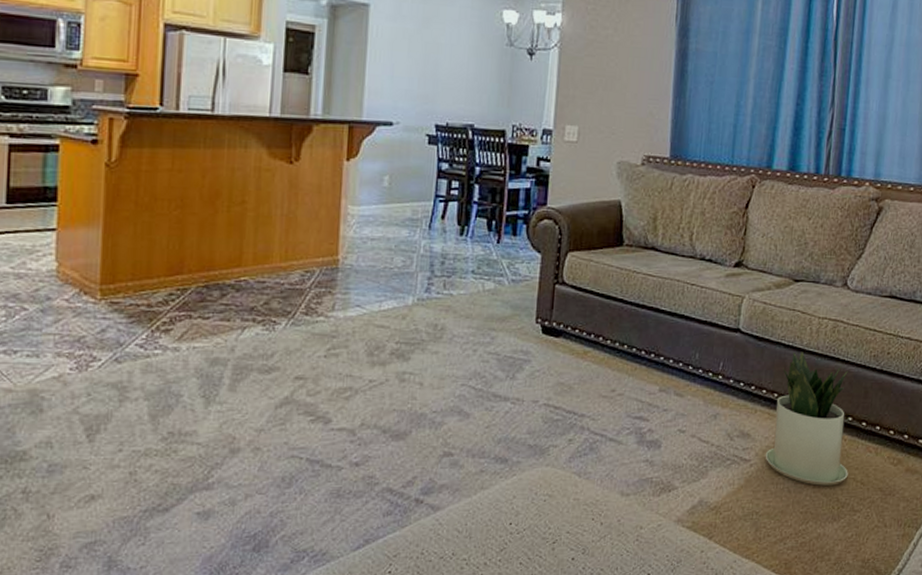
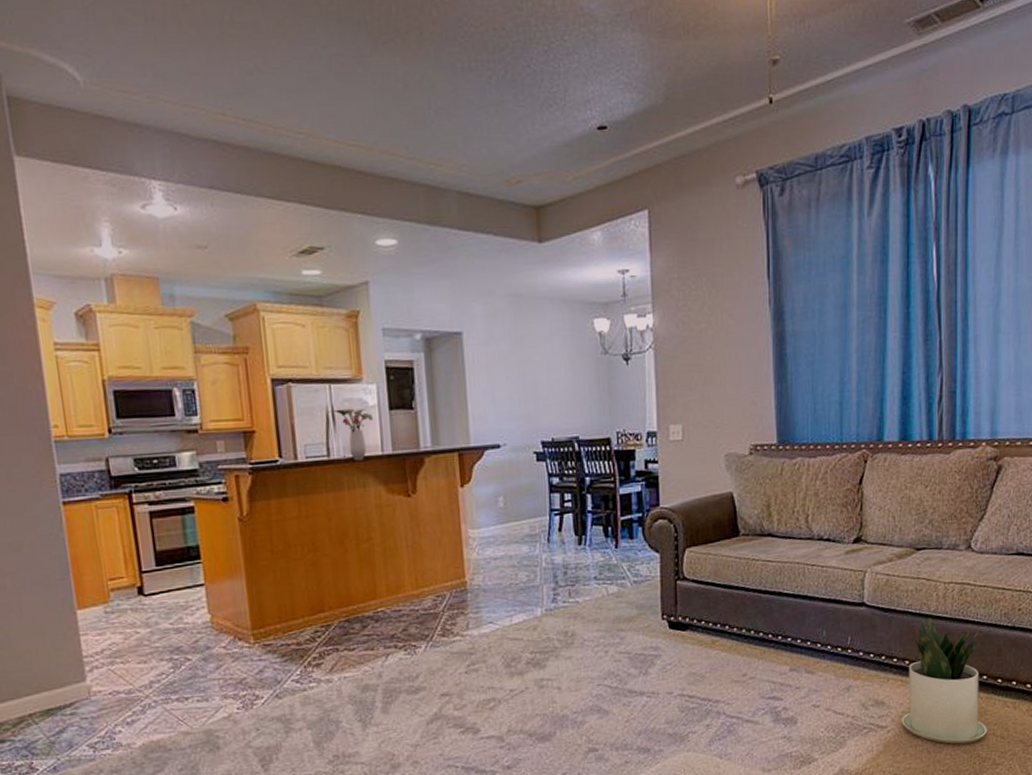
flower arrangement: none [218,63,265,120] -> present [327,408,373,461]

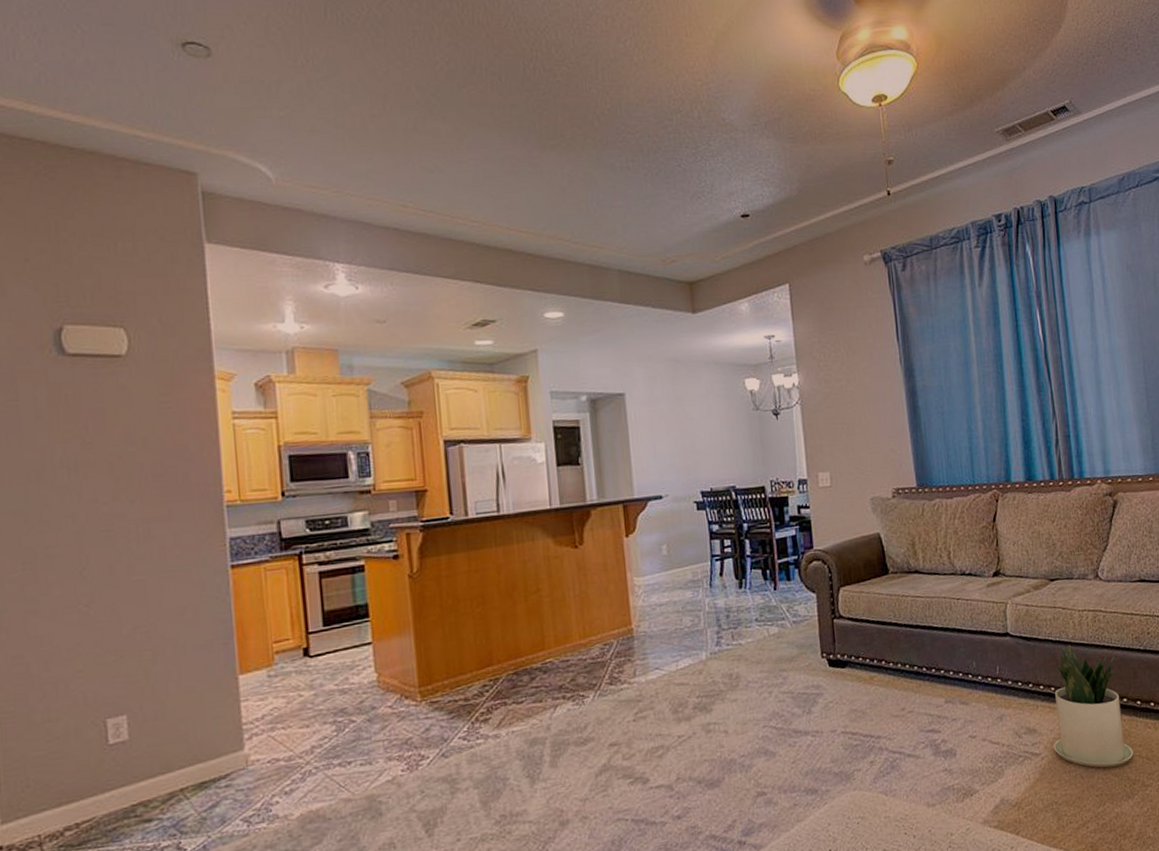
flower arrangement: present [327,408,373,461] -> none [498,466,541,516]

